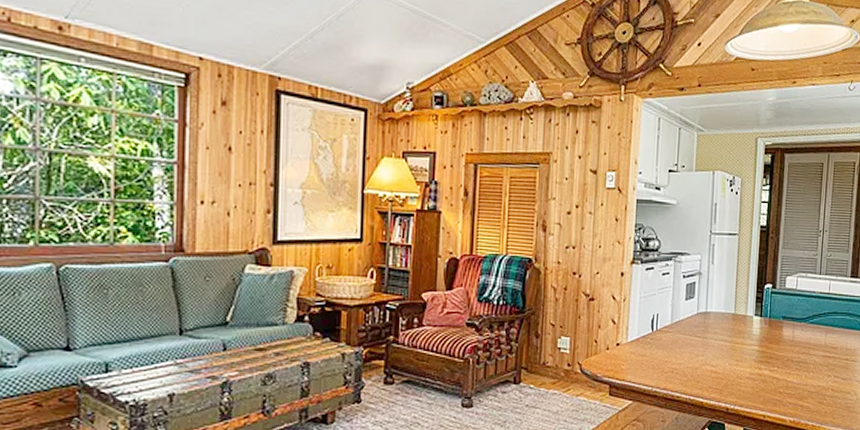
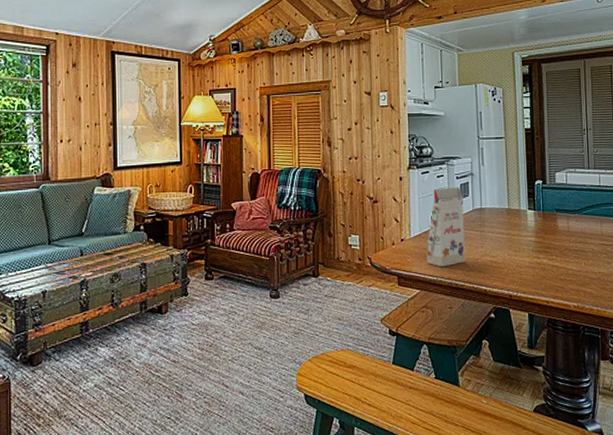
gift box: none [642,287,689,376] -> present [426,187,466,267]

